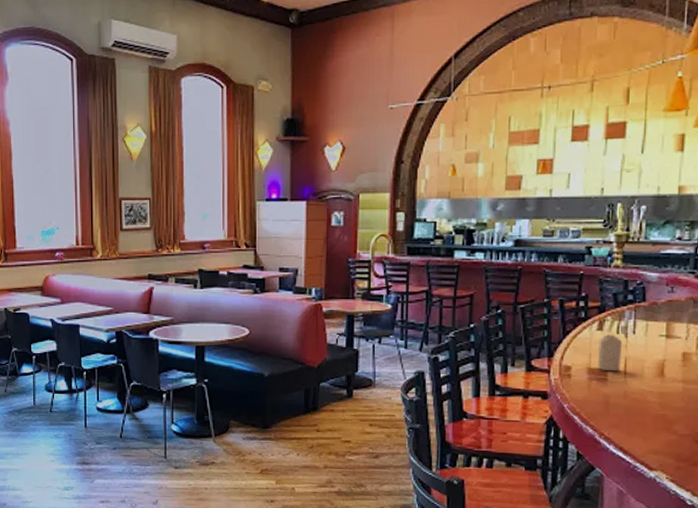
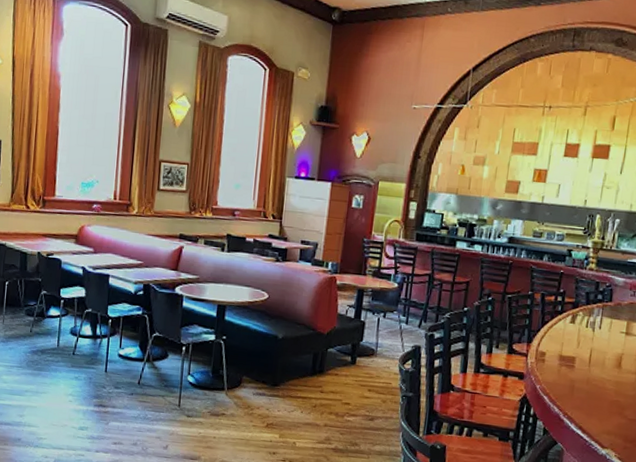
candle: present [596,335,622,372] -> none [567,328,589,360]

